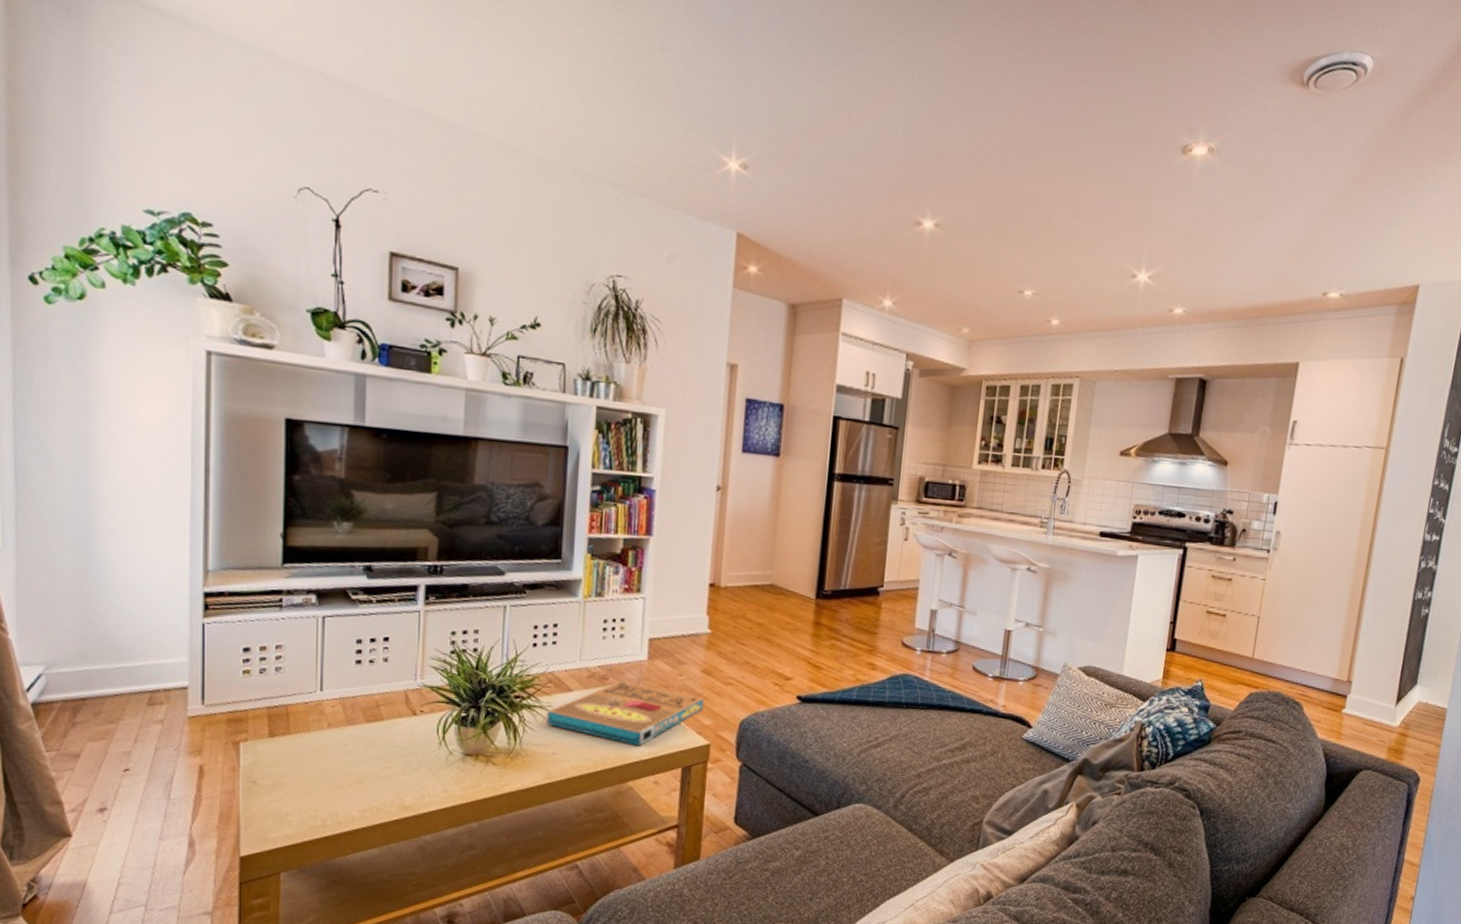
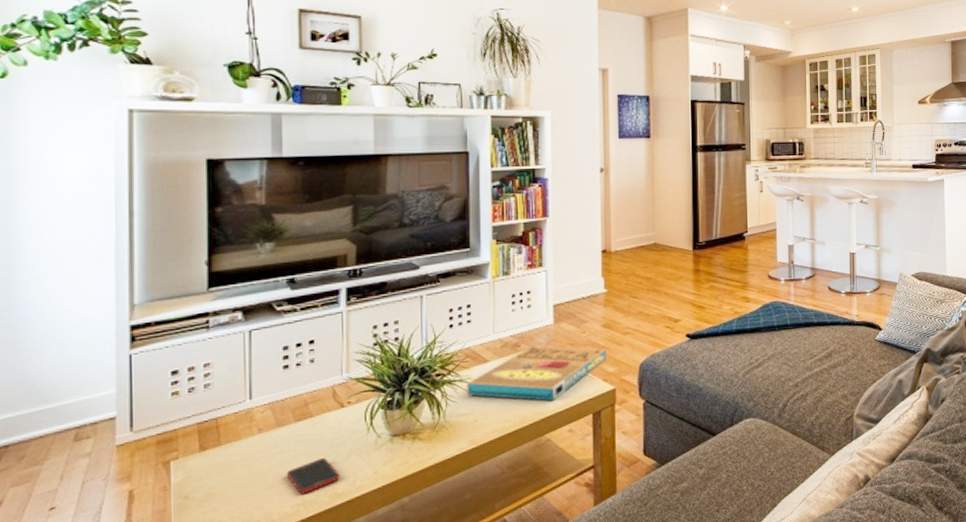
cell phone: none [354,765,409,801] -> present [286,457,340,495]

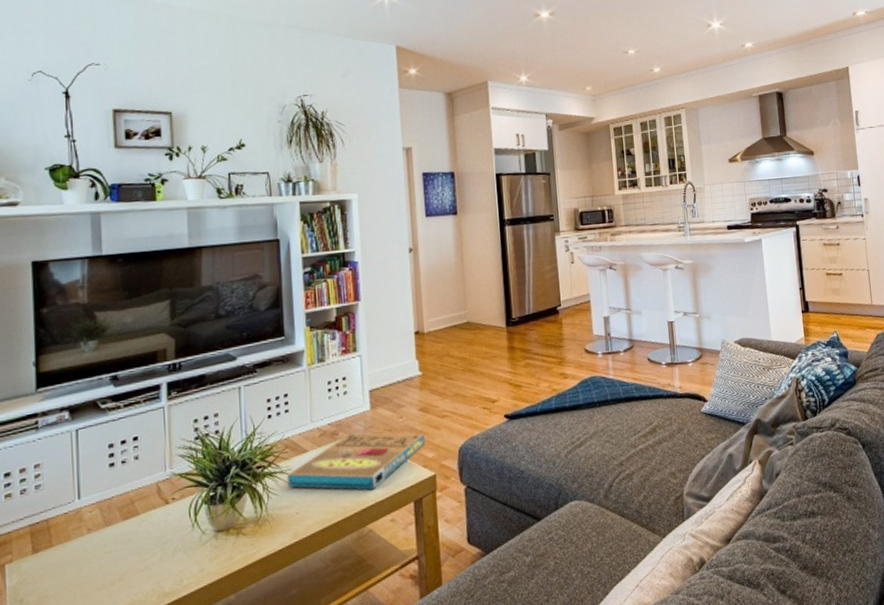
cell phone: present [286,457,340,495] -> none [115,556,168,596]

